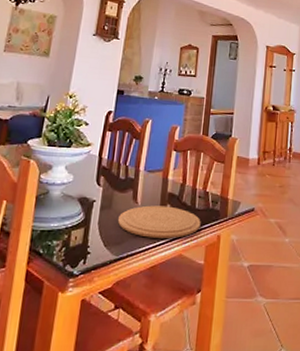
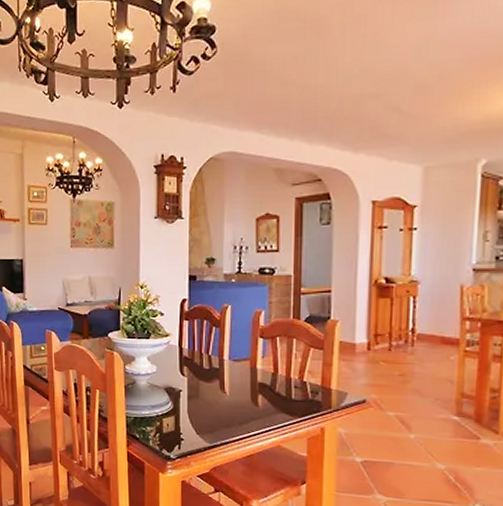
plate: present [117,205,201,238] -> none [206,395,300,429]

